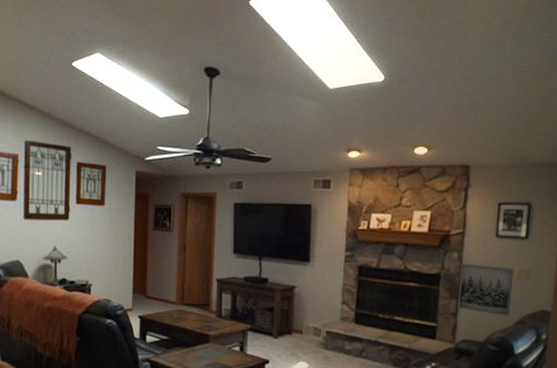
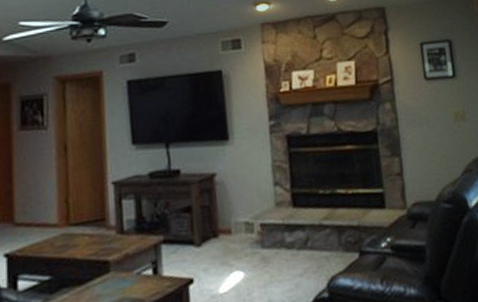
wall art: present [458,263,514,317] -> none [396,111,455,167]

